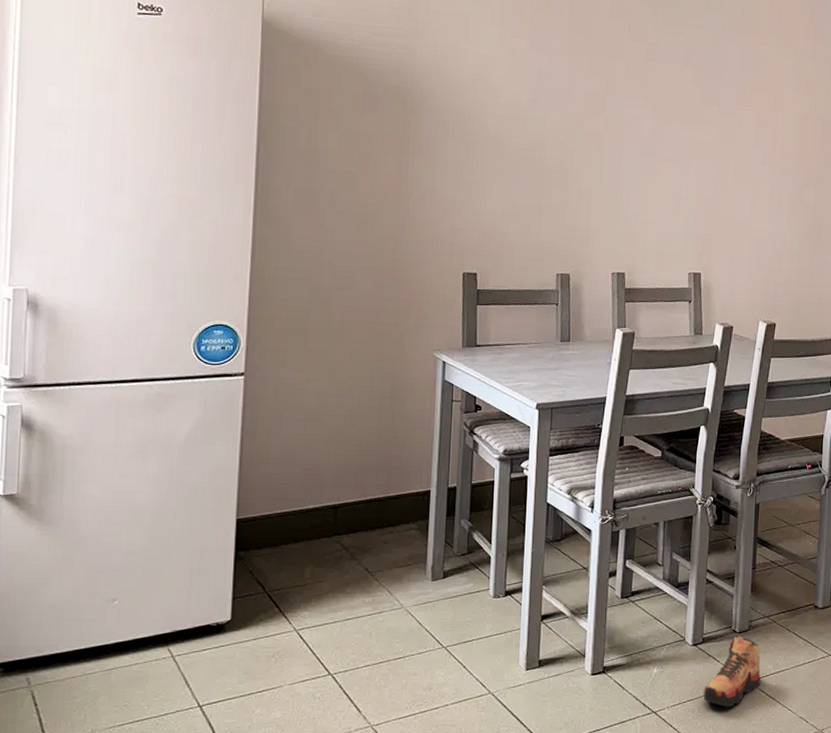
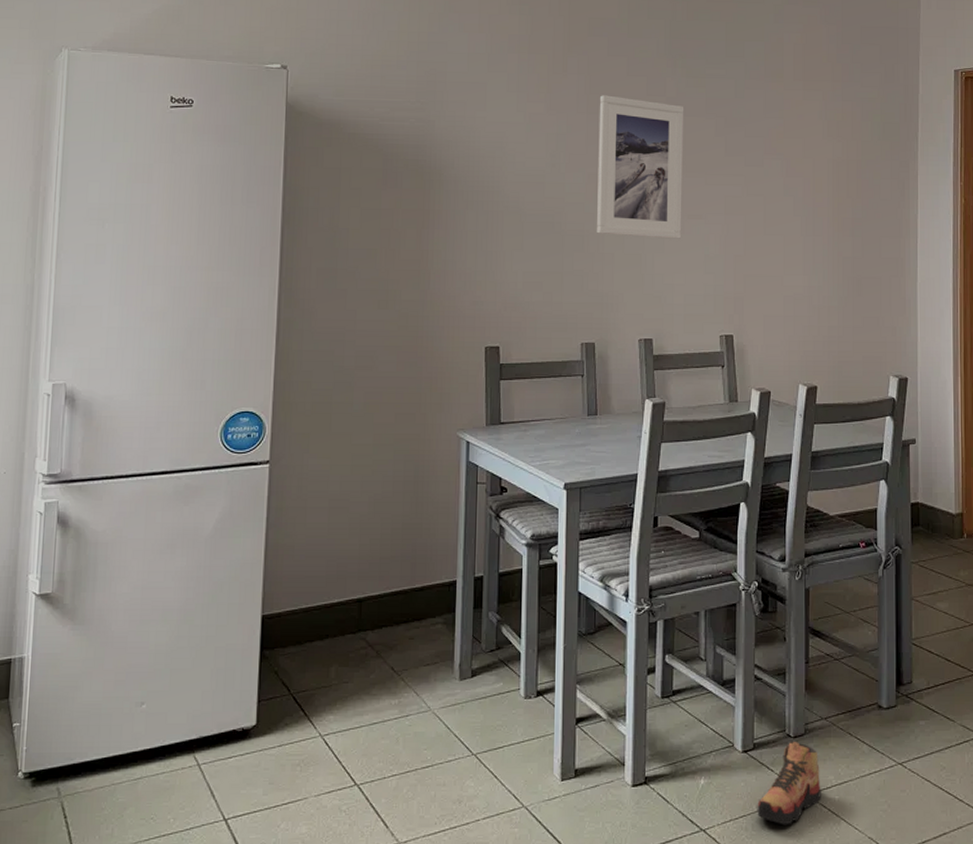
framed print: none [575,36,664,180] -> present [597,95,684,239]

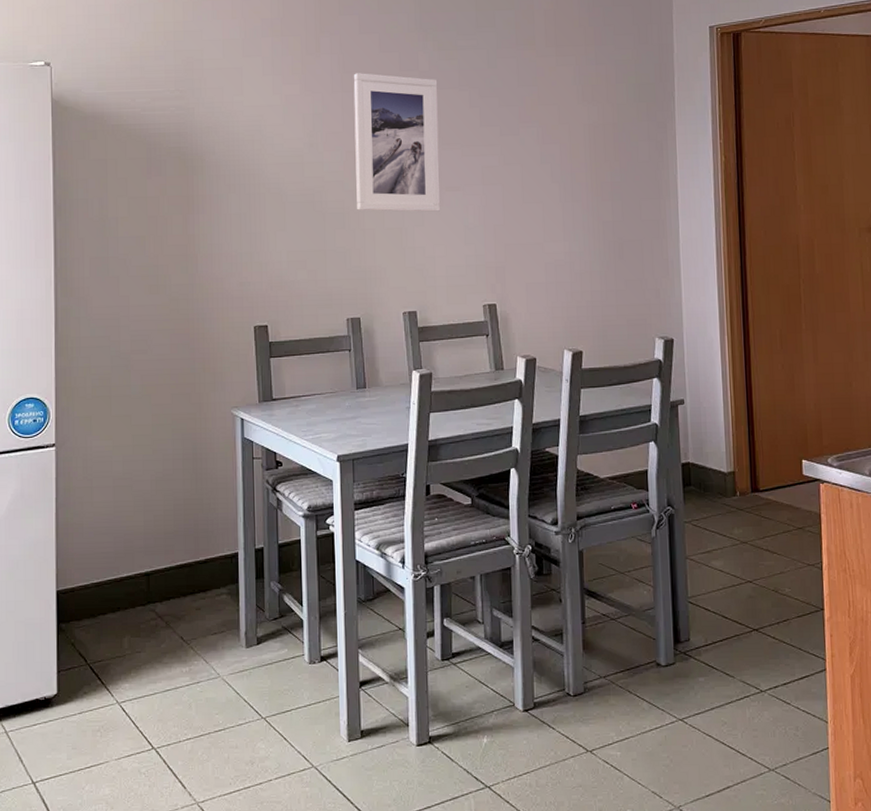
shoe: present [757,741,821,825] -> none [540,699,603,781]

